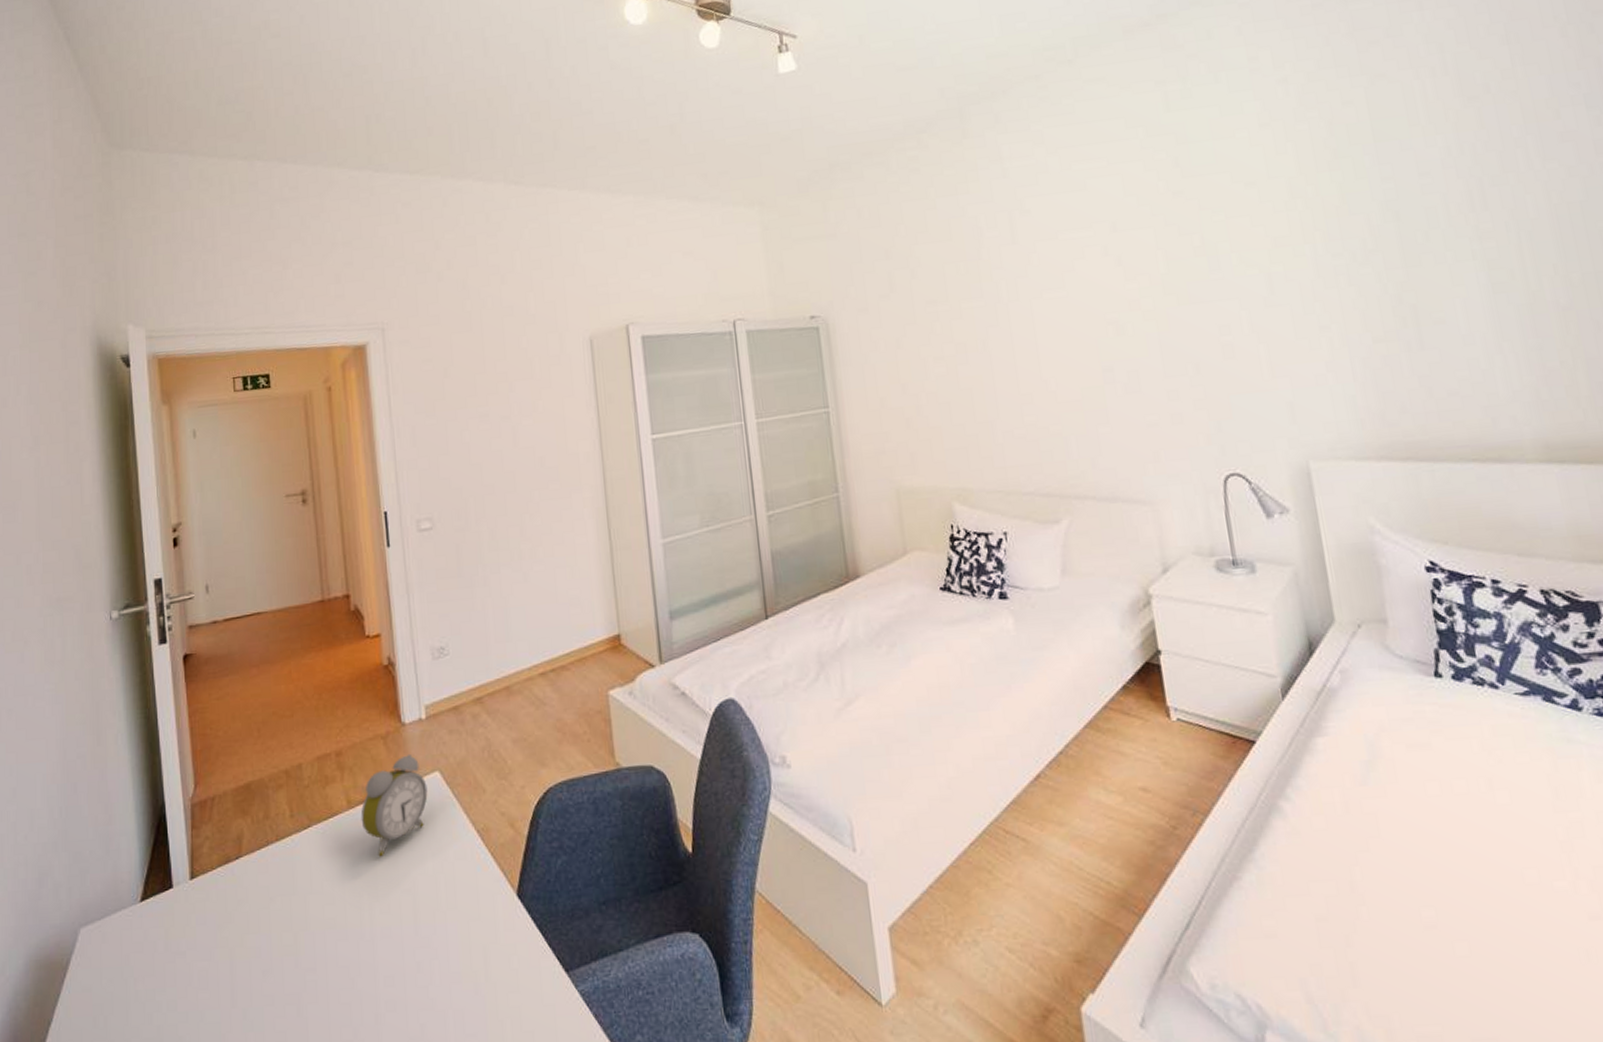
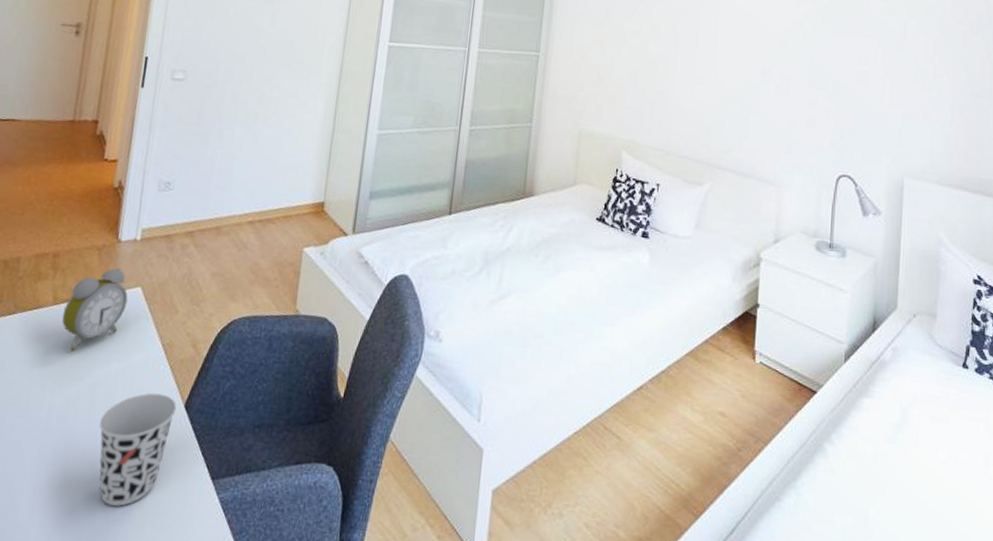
cup: none [428,886,509,1020] -> present [99,393,177,506]

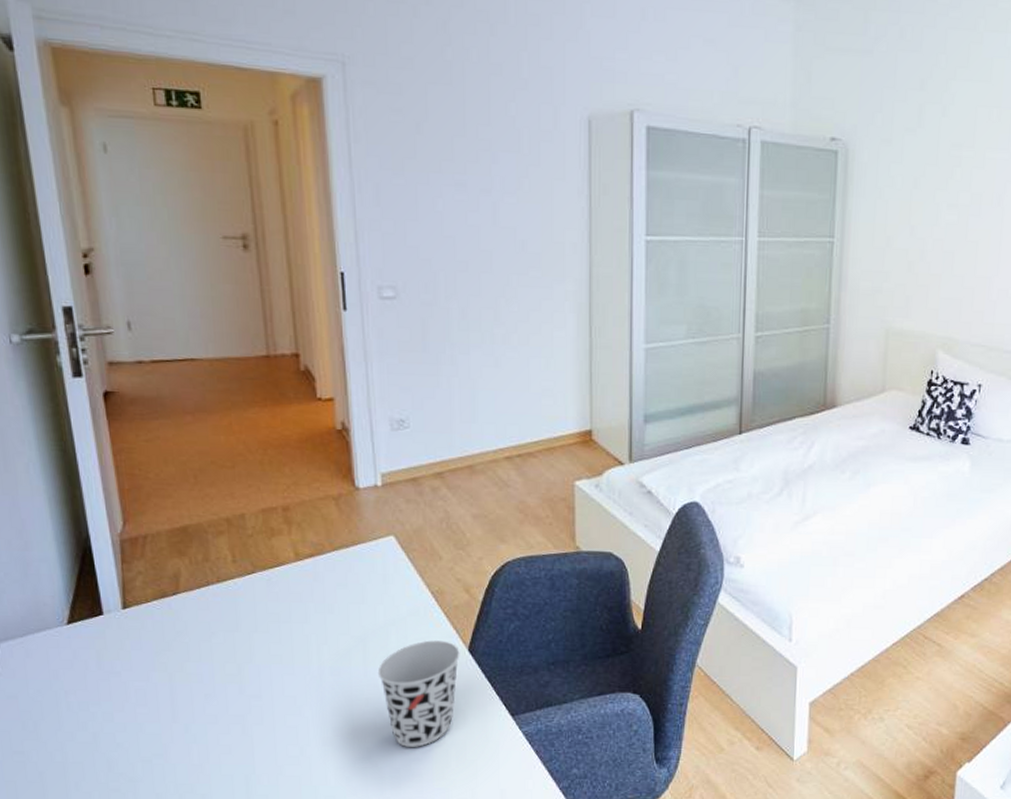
alarm clock: present [62,267,128,352] -> none [309,516,382,606]

